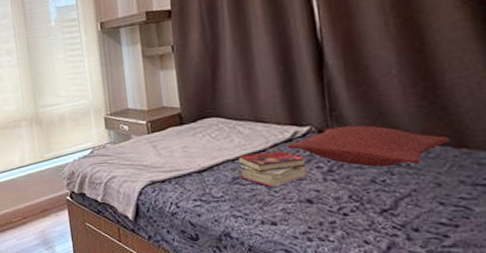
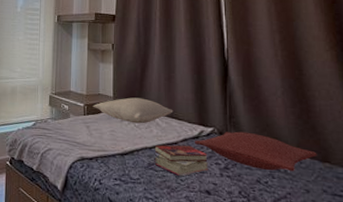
pillow: none [157,104,257,135] -> present [92,97,173,124]

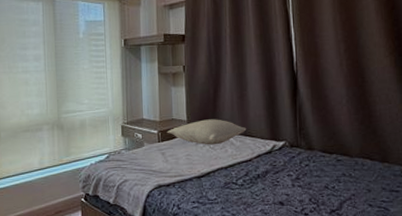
book: present [154,144,208,177] -> none [230,161,281,192]
pillow: present [195,131,317,172] -> none [268,142,378,176]

